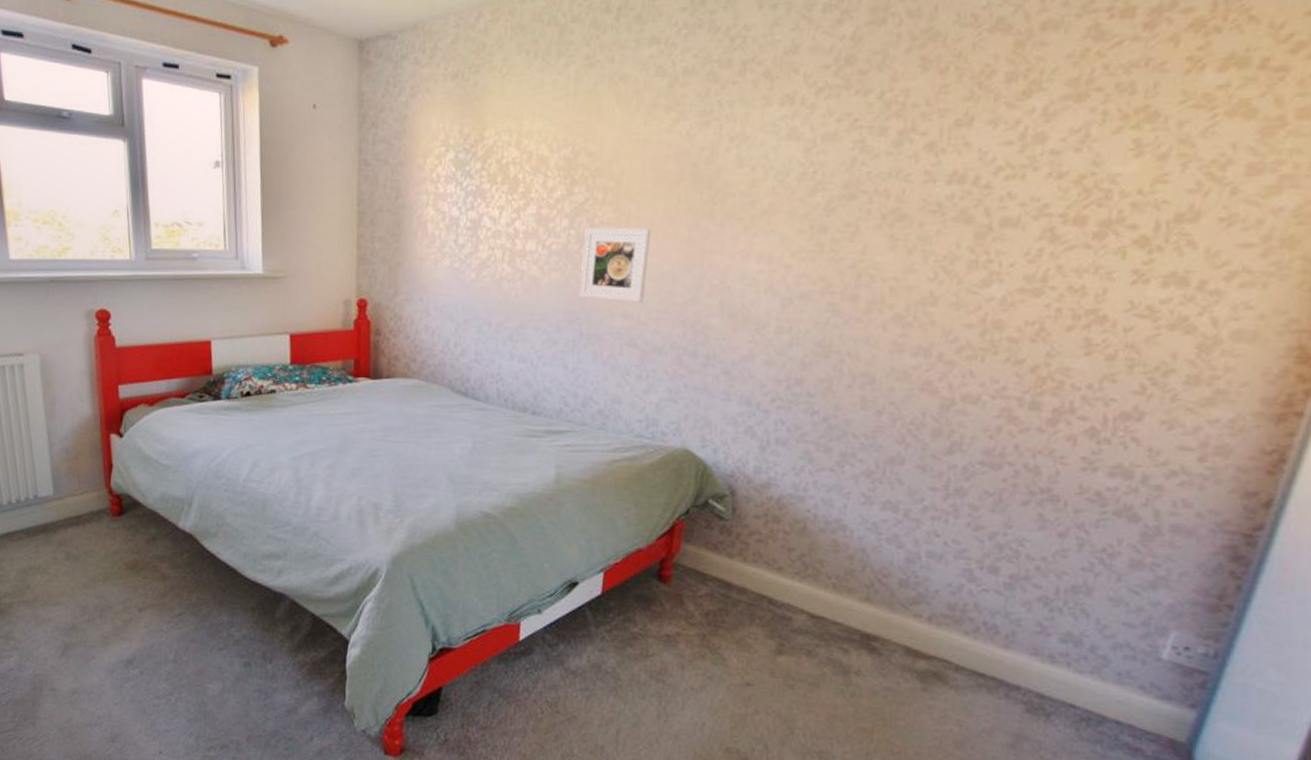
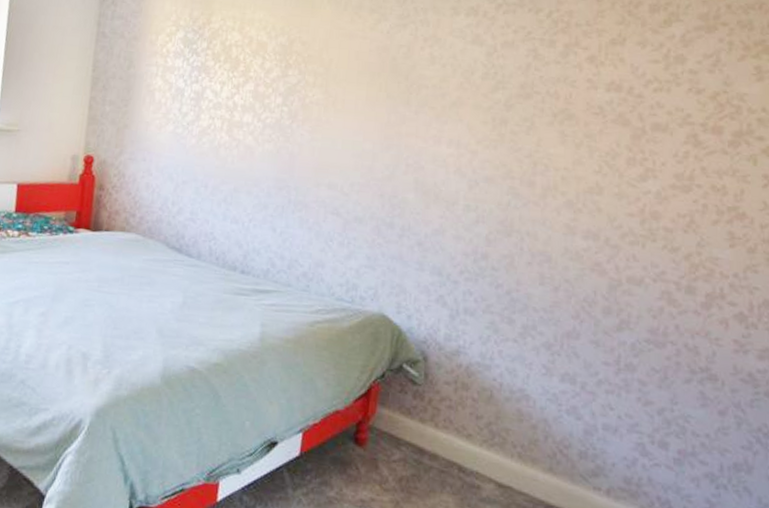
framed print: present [579,228,652,304] -> none [289,106,356,176]

